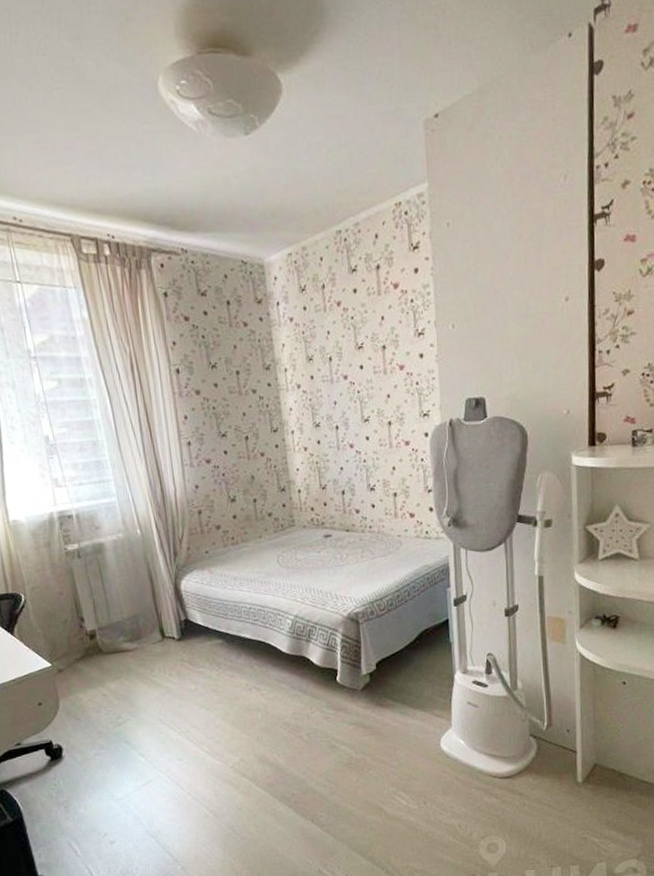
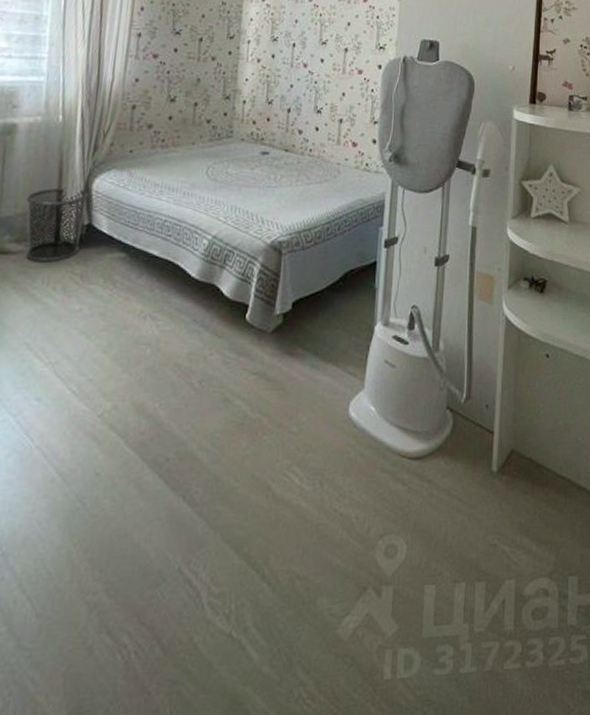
waste bin: none [129,590,183,655] -> present [26,187,88,262]

